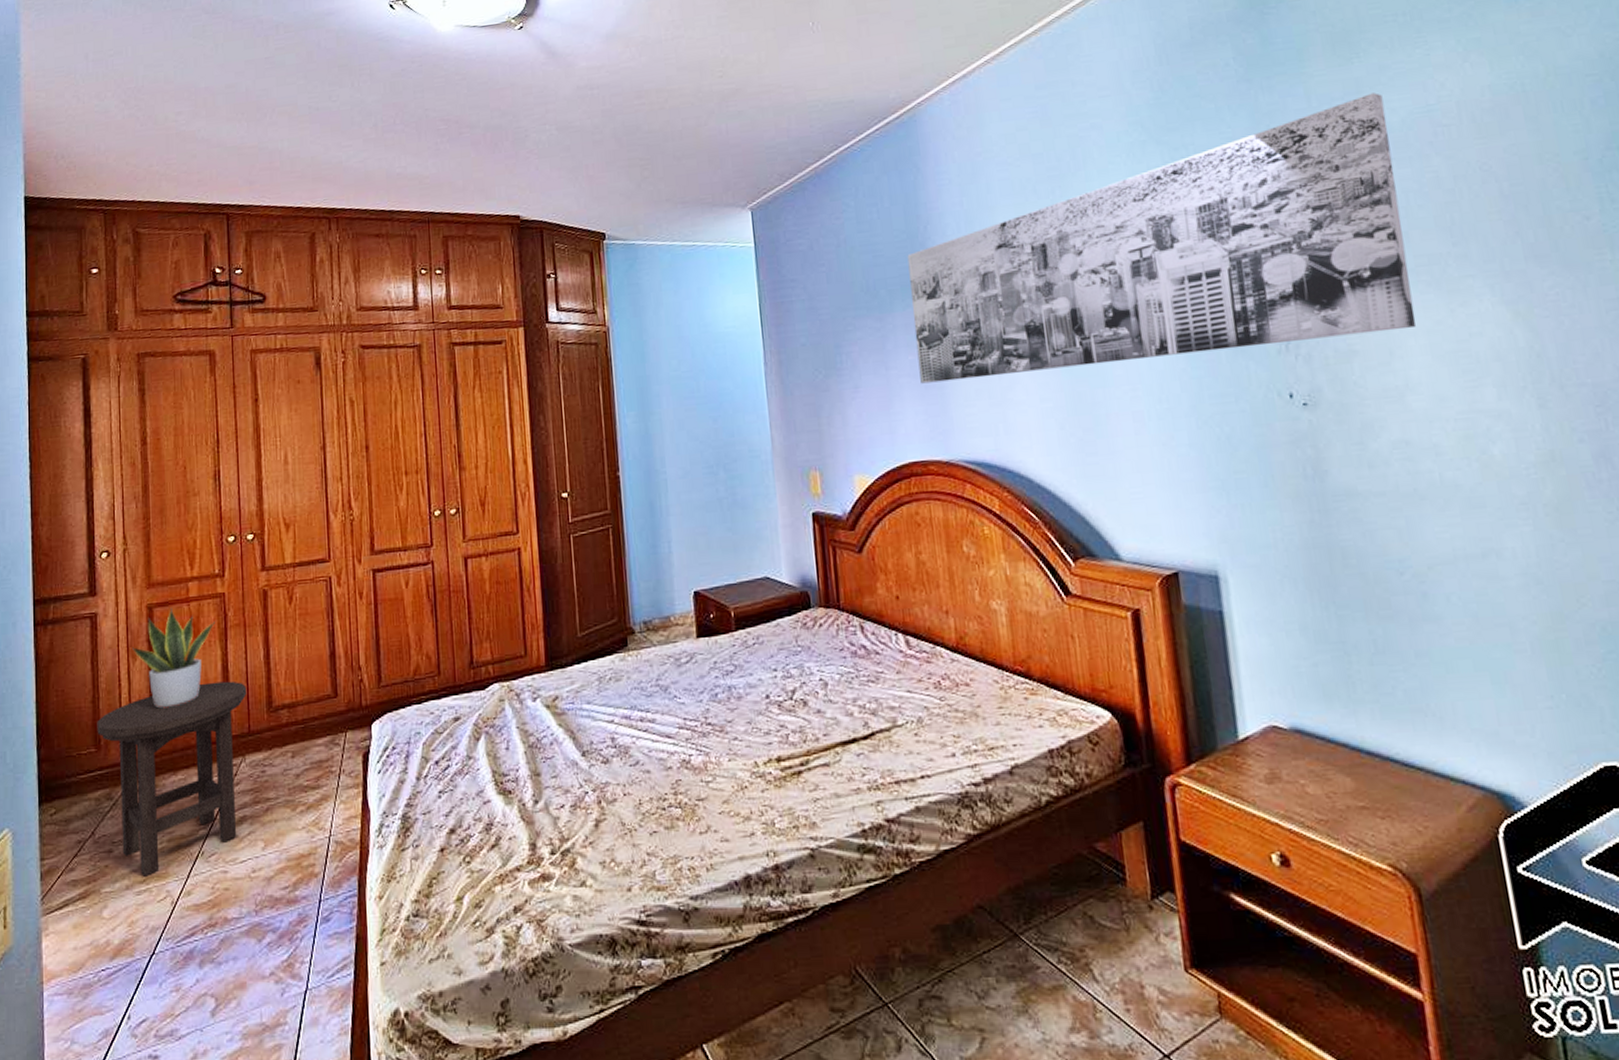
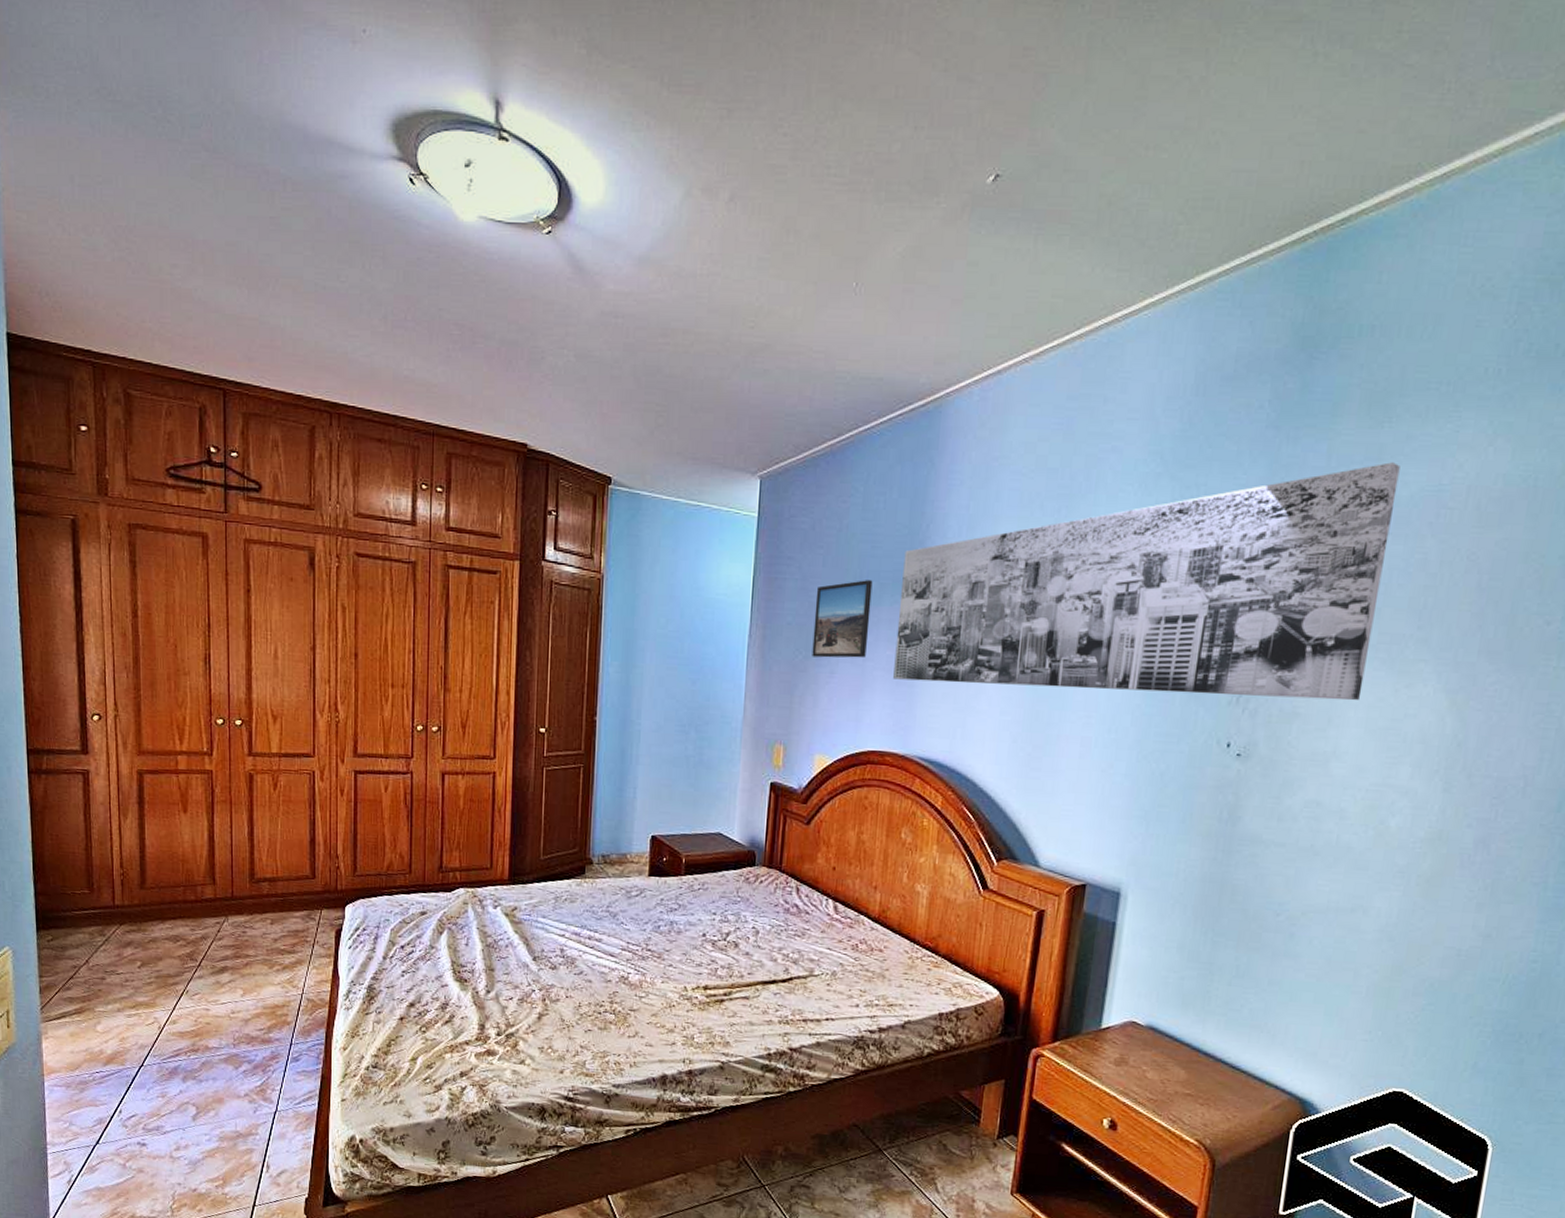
stool: present [97,681,247,877] -> none [90,848,231,1004]
potted plant: present [132,607,216,709] -> none [123,776,204,866]
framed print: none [825,289,888,375] -> present [812,580,873,658]

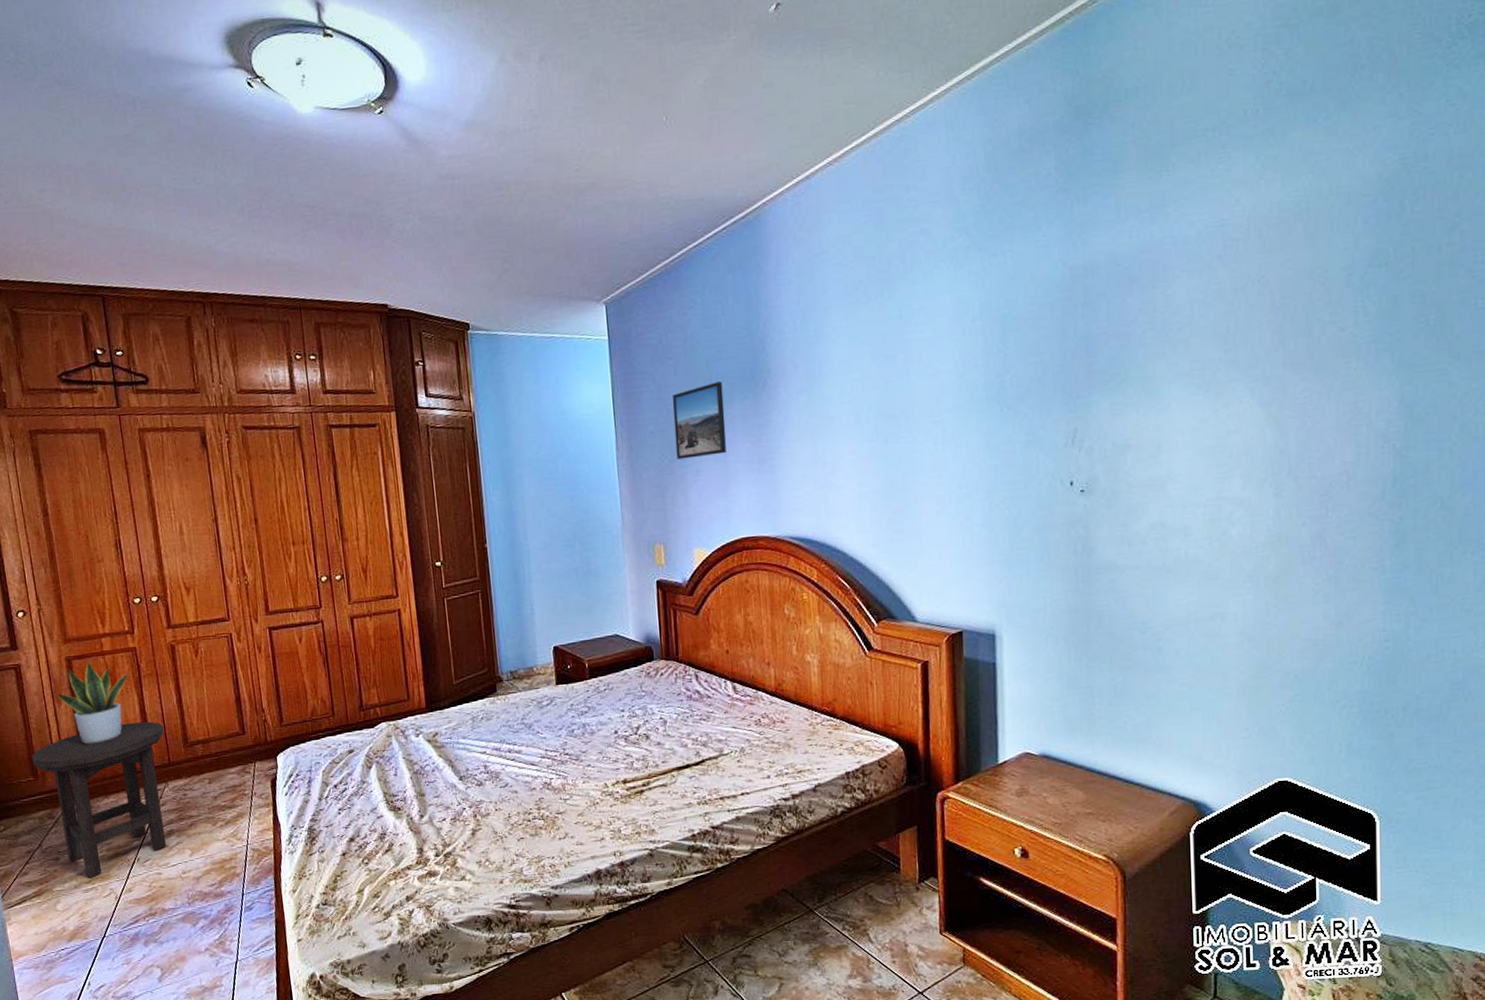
stool: none [90,848,231,1004] -> present [32,721,167,878]
potted plant: none [123,776,204,866] -> present [56,659,131,745]
wall art: present [893,462,1400,701] -> none [747,206,1185,469]

